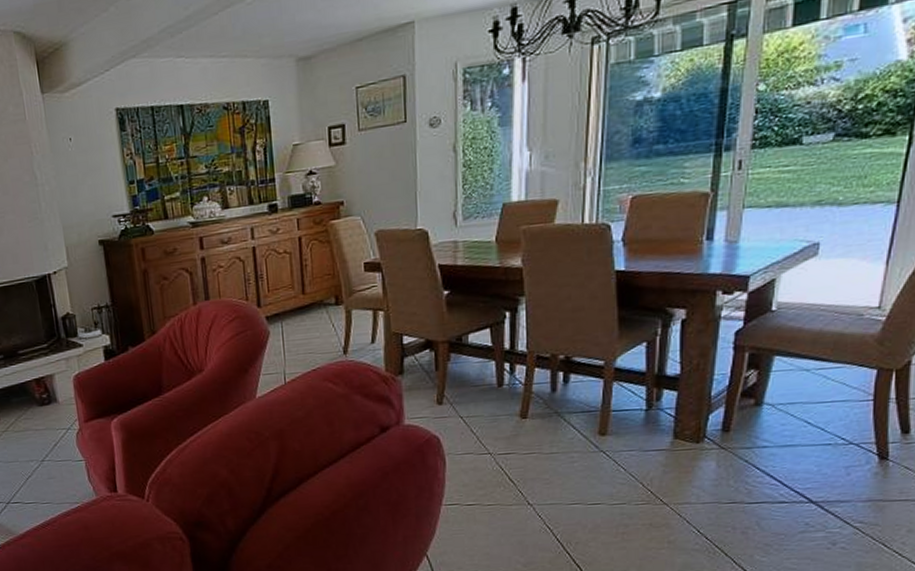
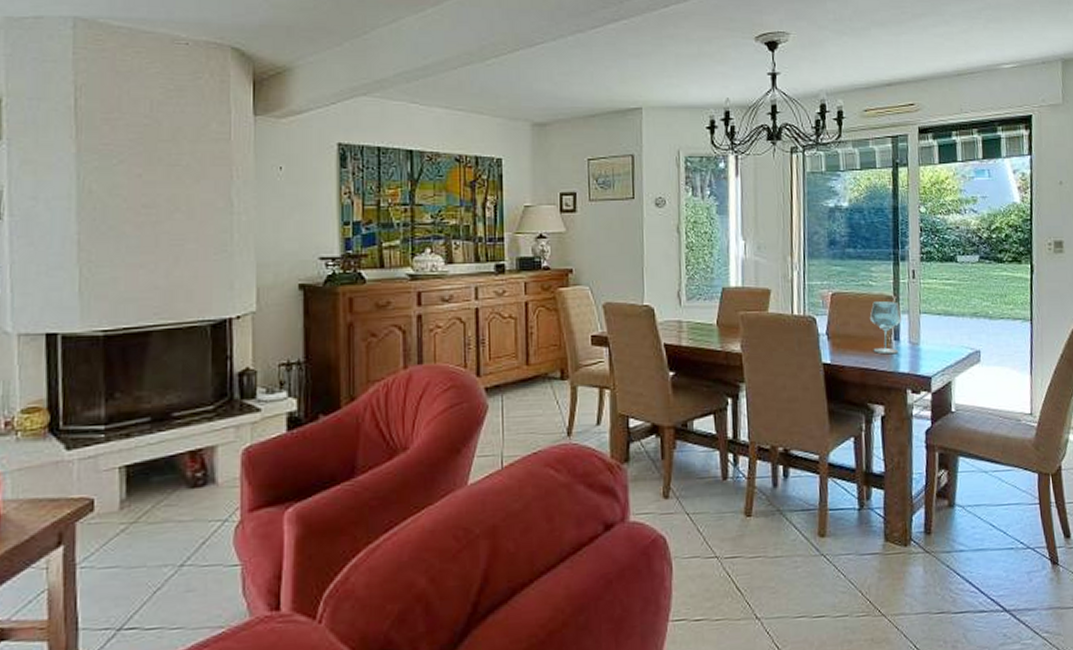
wine glass: none [677,198,719,256] -> present [869,301,902,355]

